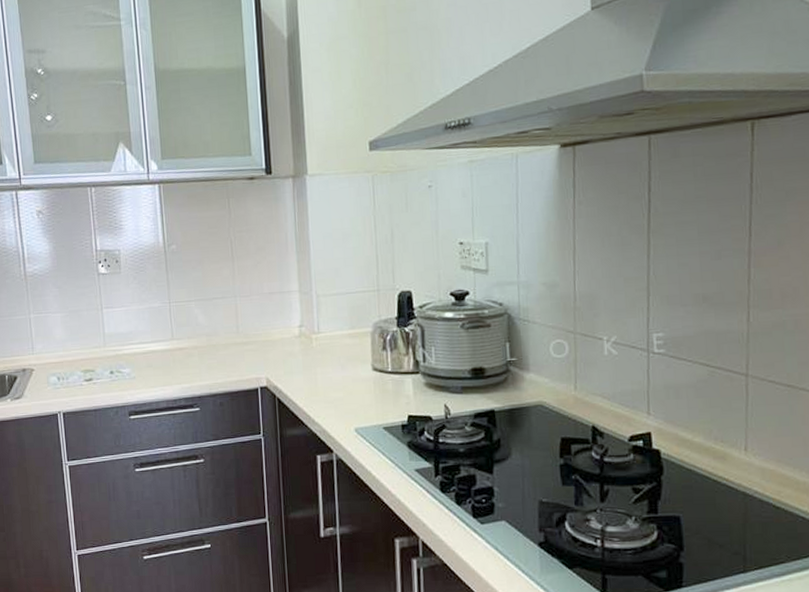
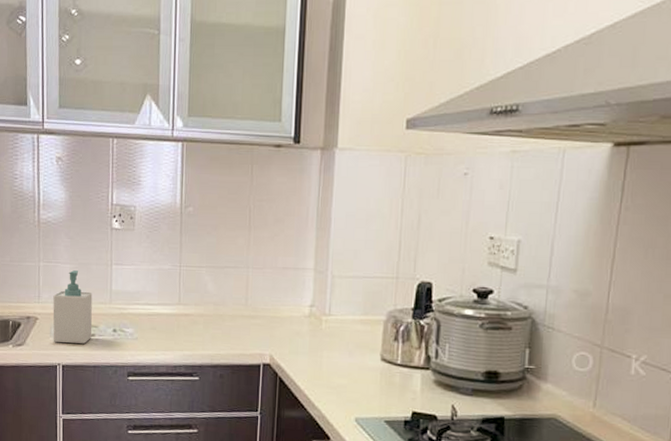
soap bottle: none [47,318,90,392] -> present [52,270,93,344]

